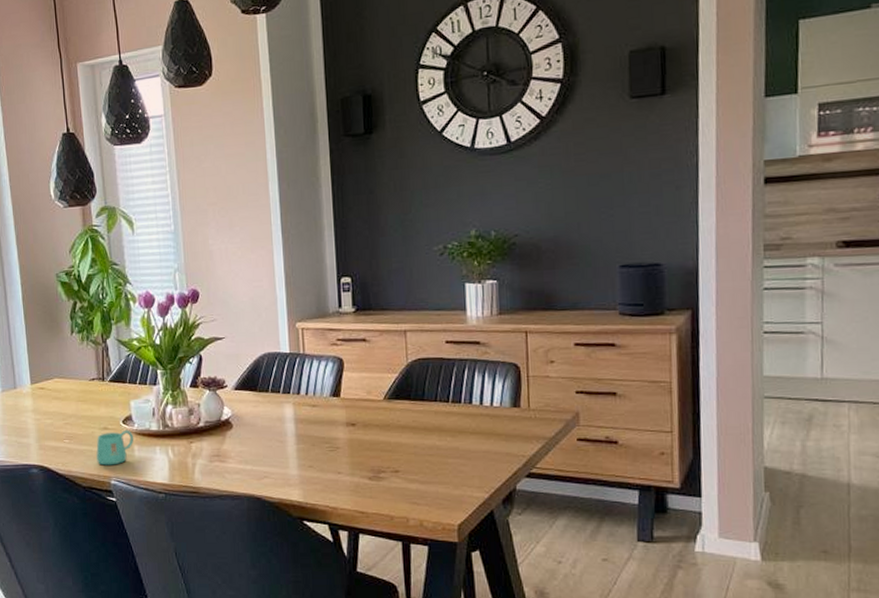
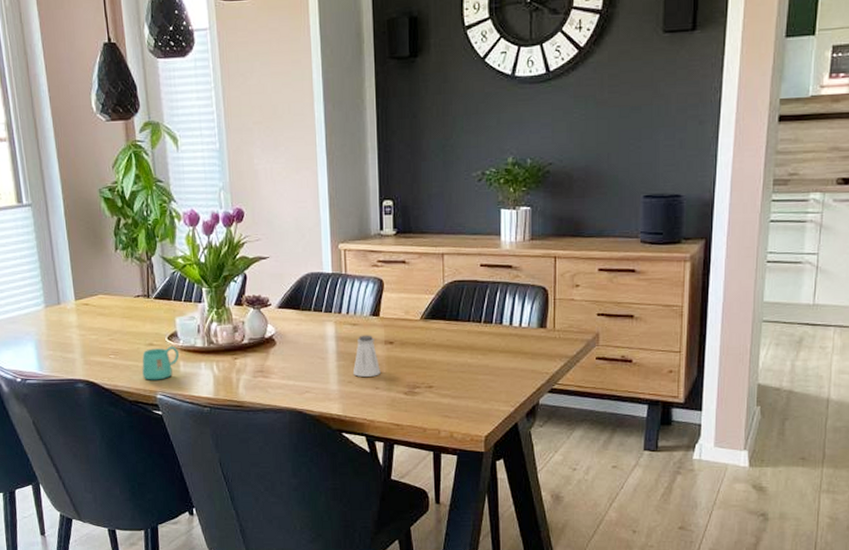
saltshaker: none [314,416,343,461] -> present [353,335,380,377]

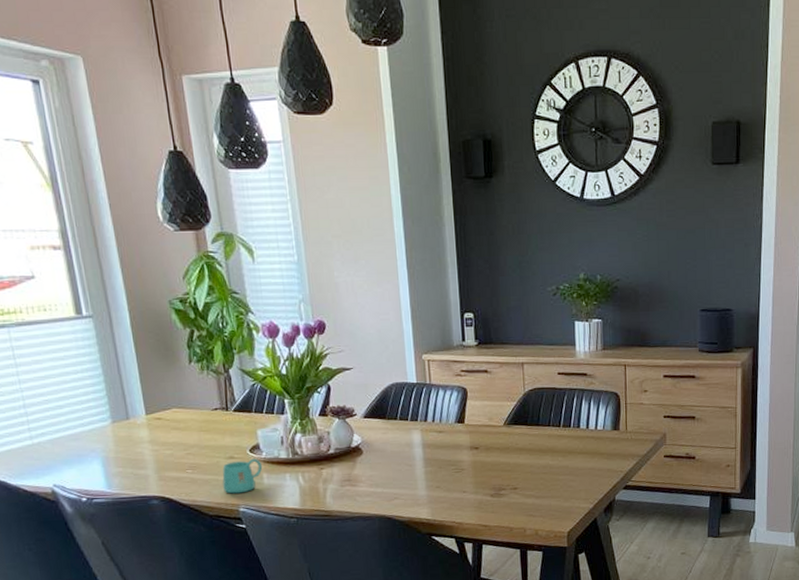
saltshaker: present [353,335,380,377] -> none [441,441,467,482]

